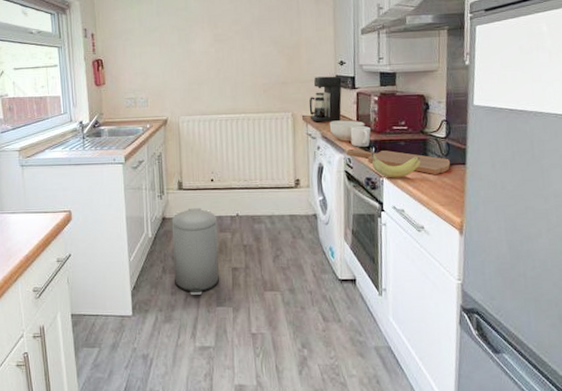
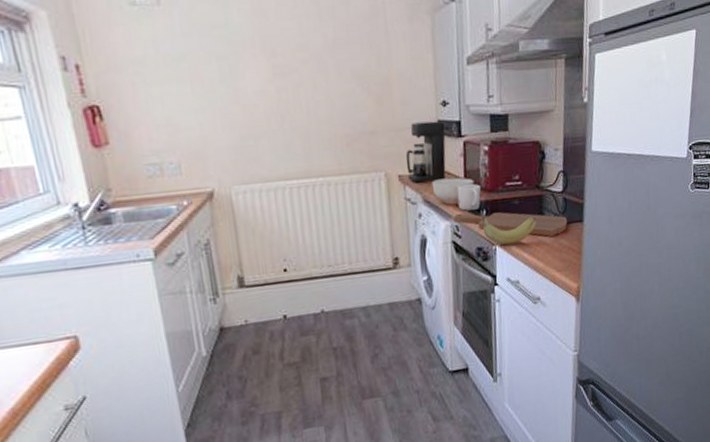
pedal bin: present [171,208,219,295] -> none [233,308,305,421]

